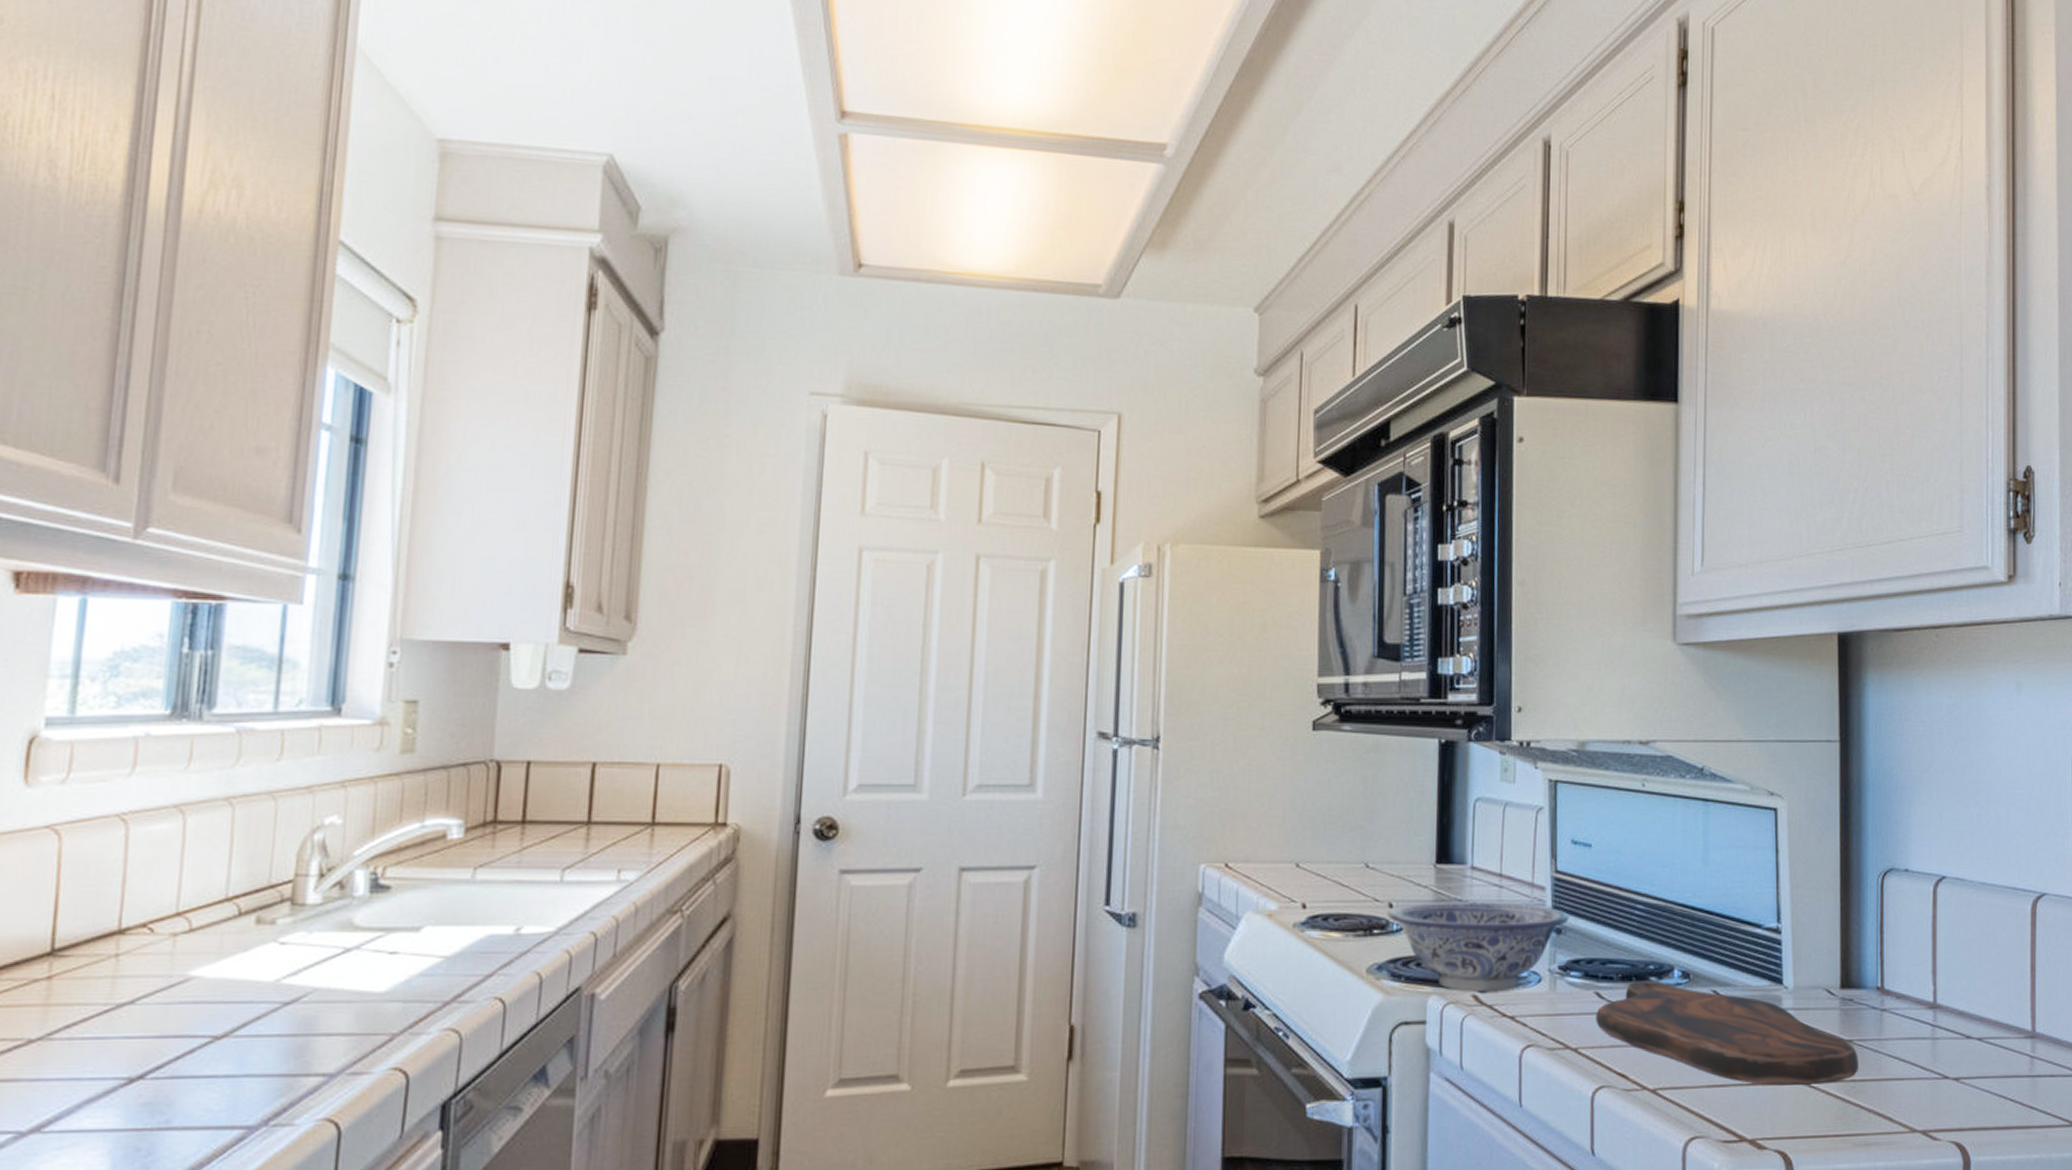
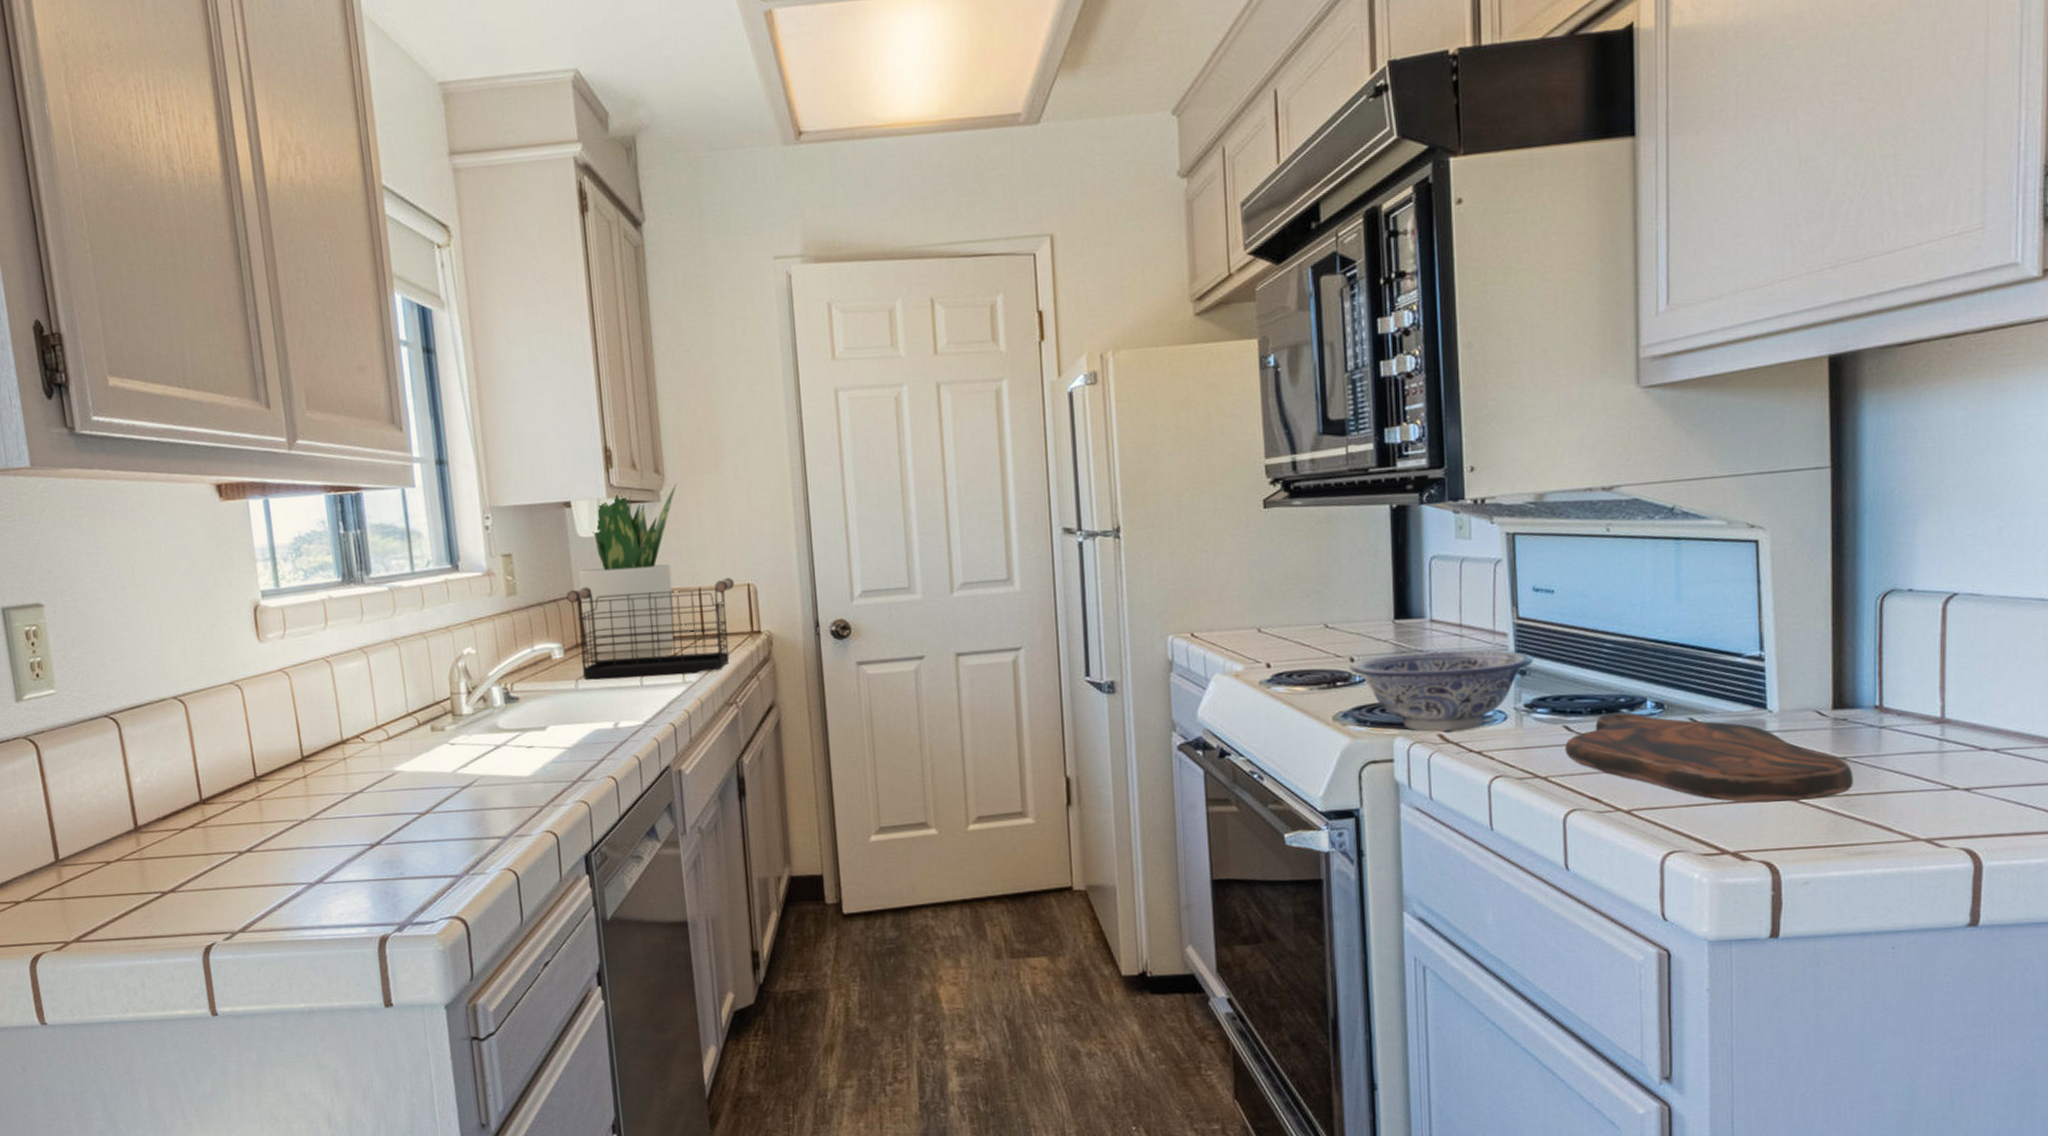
dish rack: none [481,751,704,869] -> present [566,577,735,679]
planter: none [497,635,651,846] -> present [578,483,677,661]

